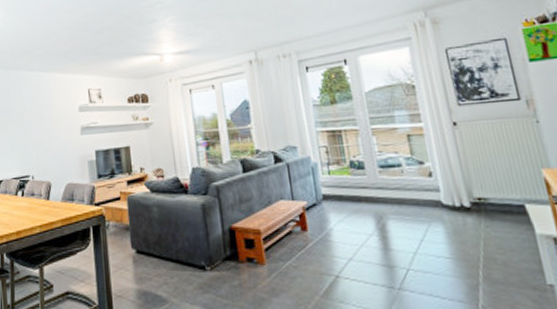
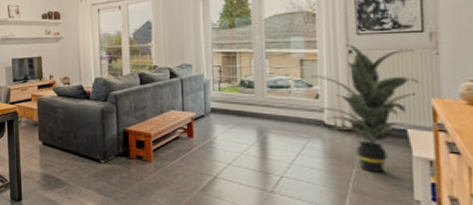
indoor plant: none [420,115,529,256] -> present [311,44,421,172]

